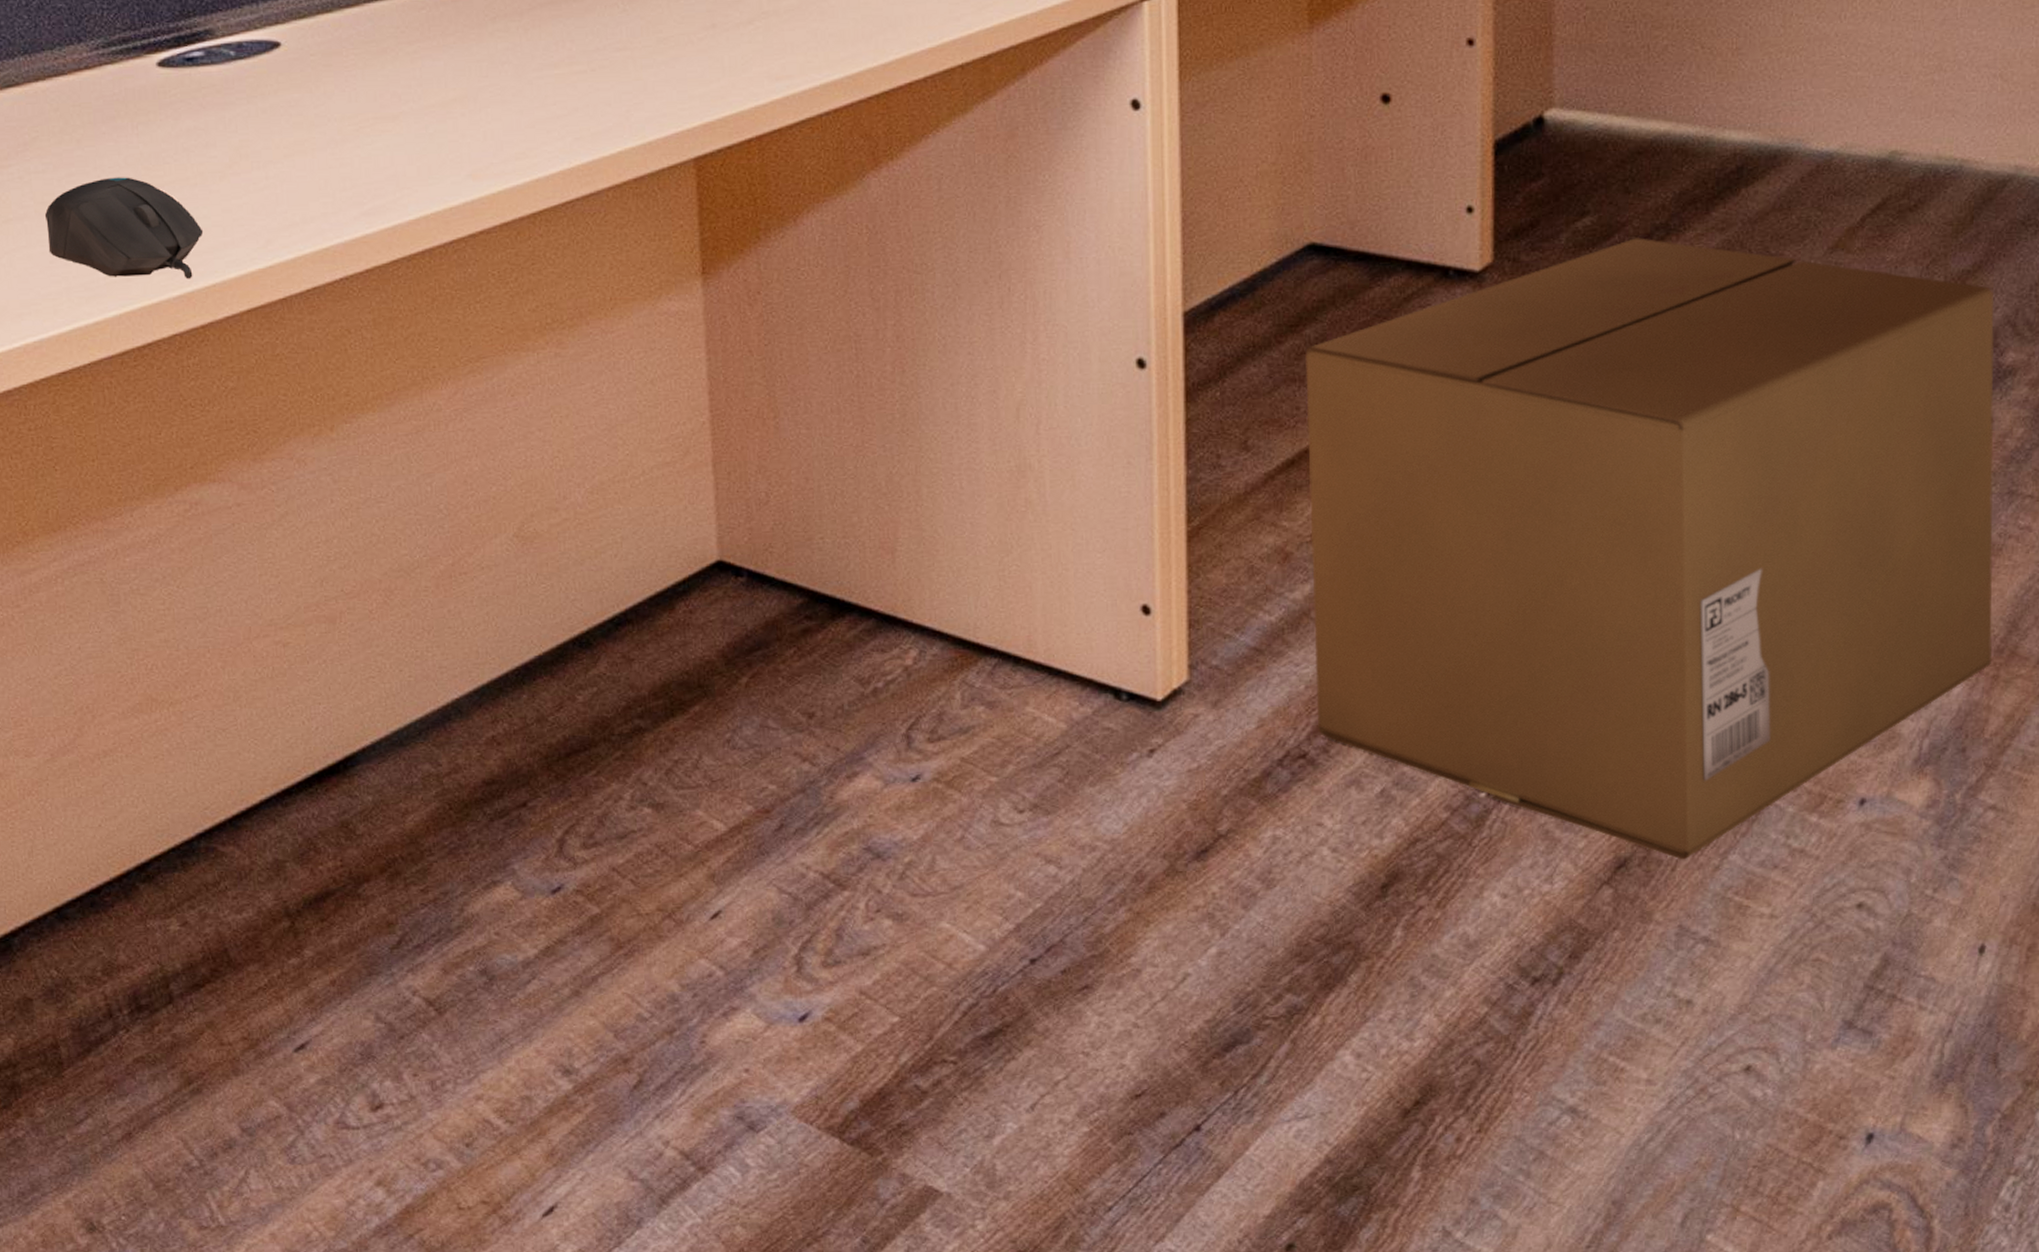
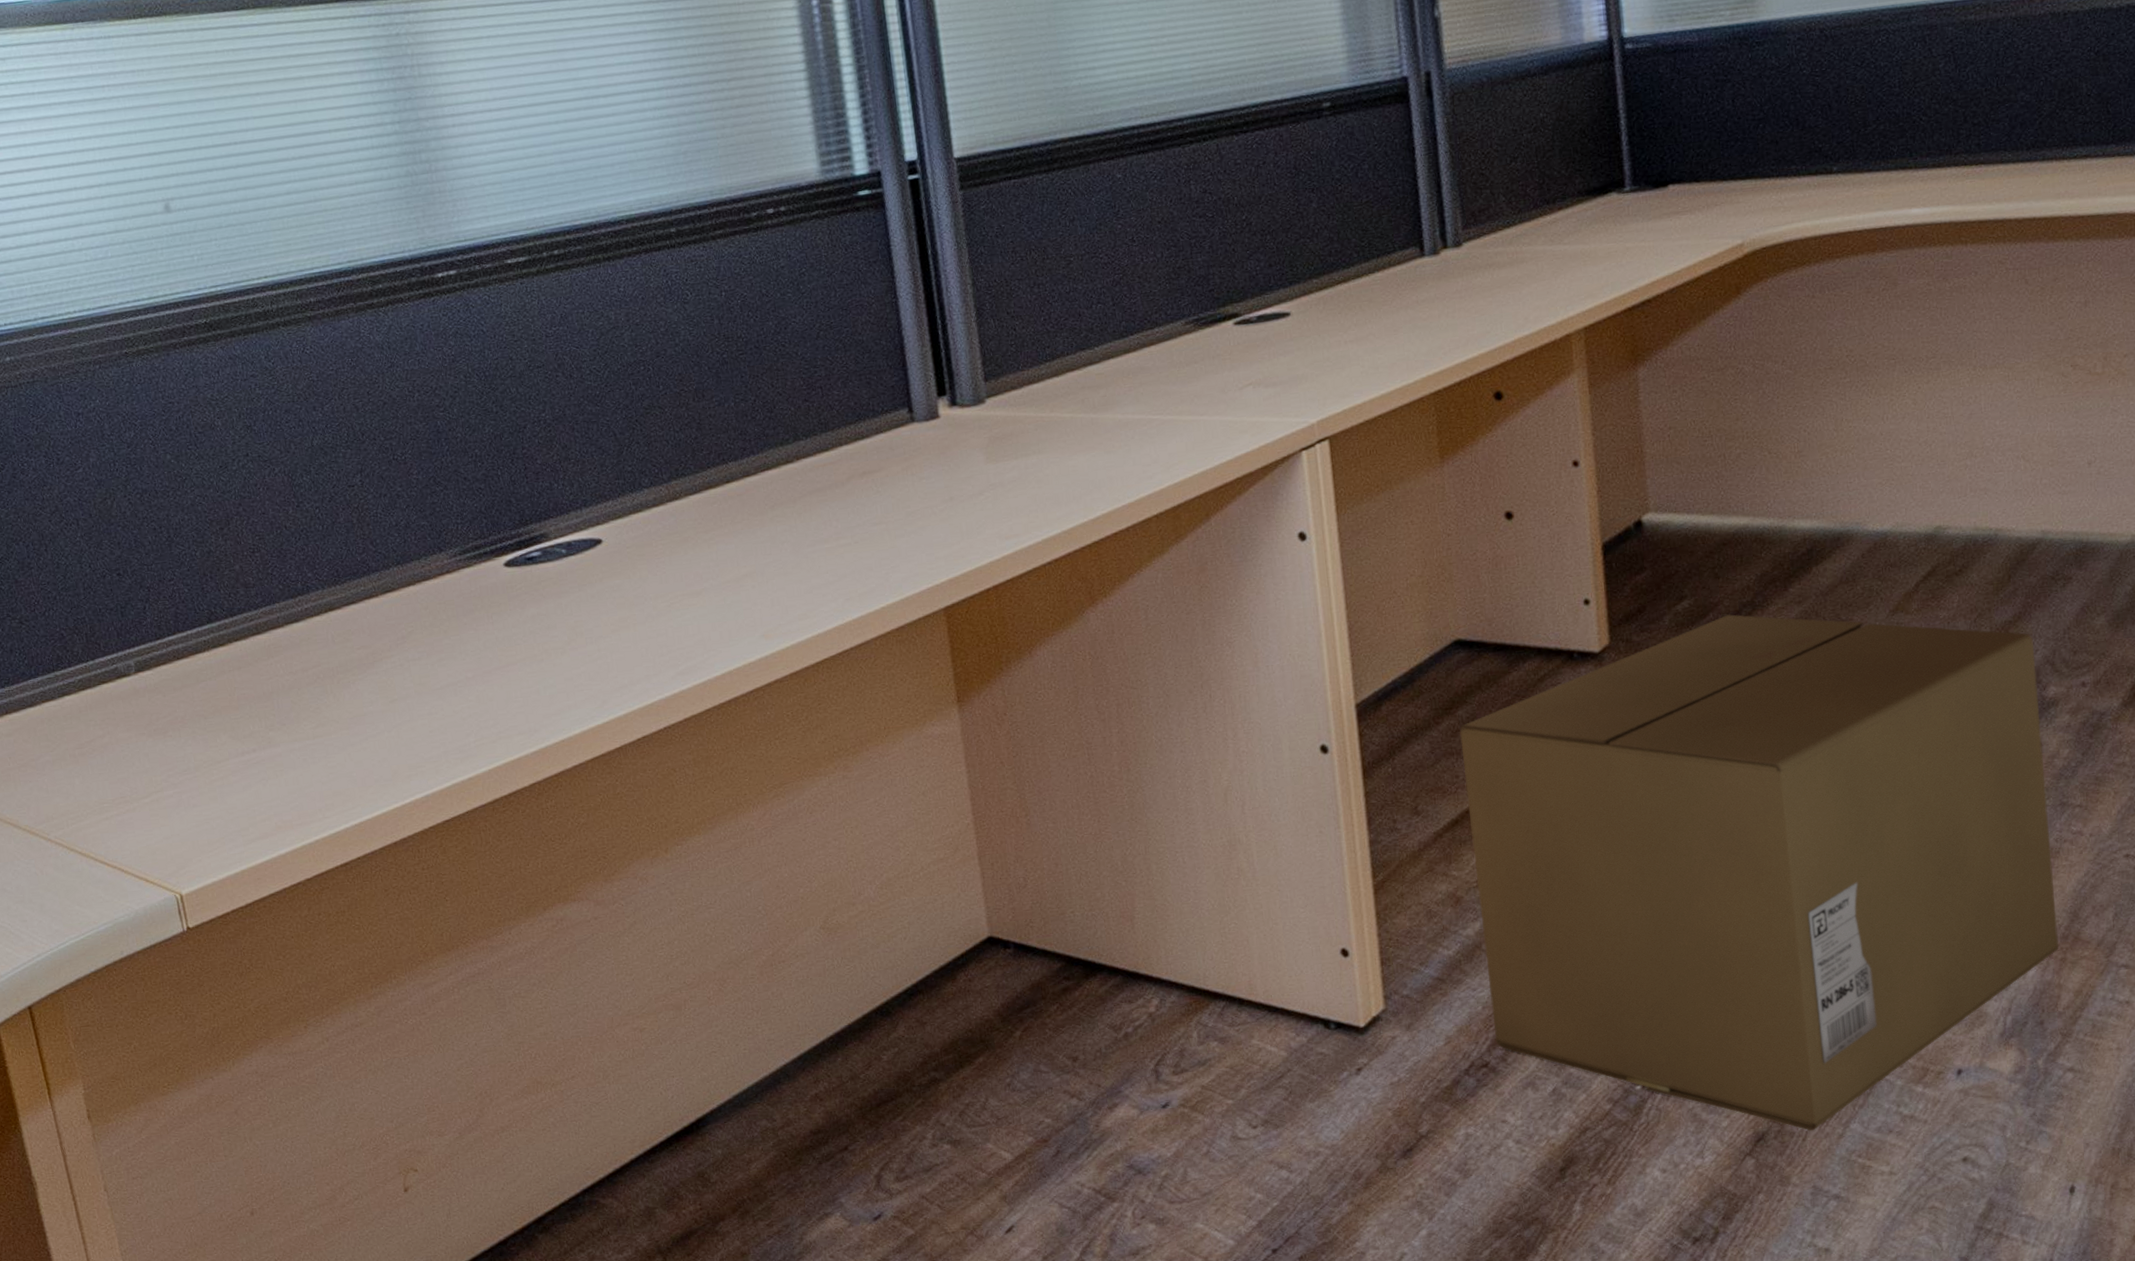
computer mouse: present [45,177,204,279] -> none [423,658,551,740]

